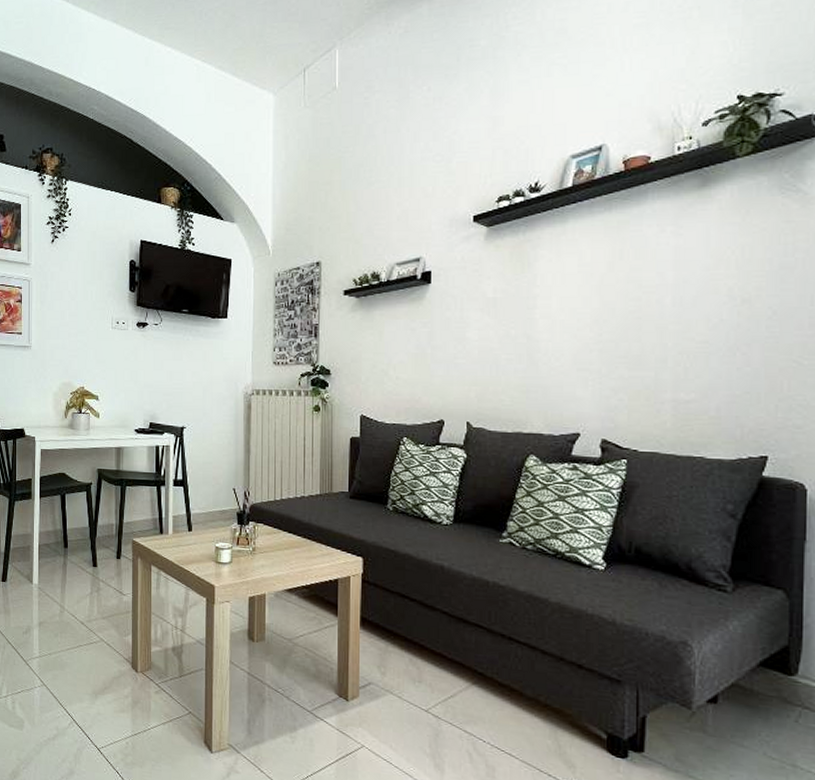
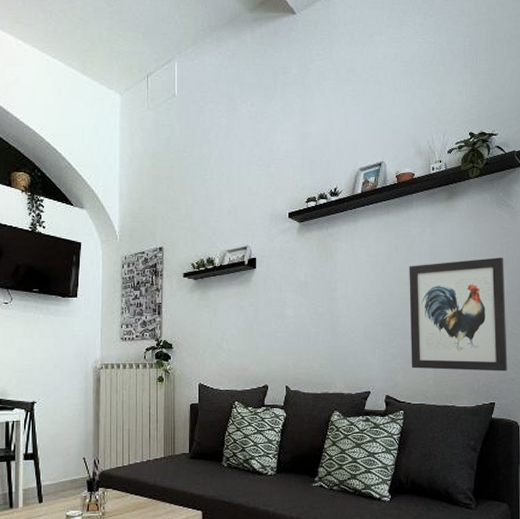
wall art: none [638,262,791,416] -> present [409,258,508,371]

